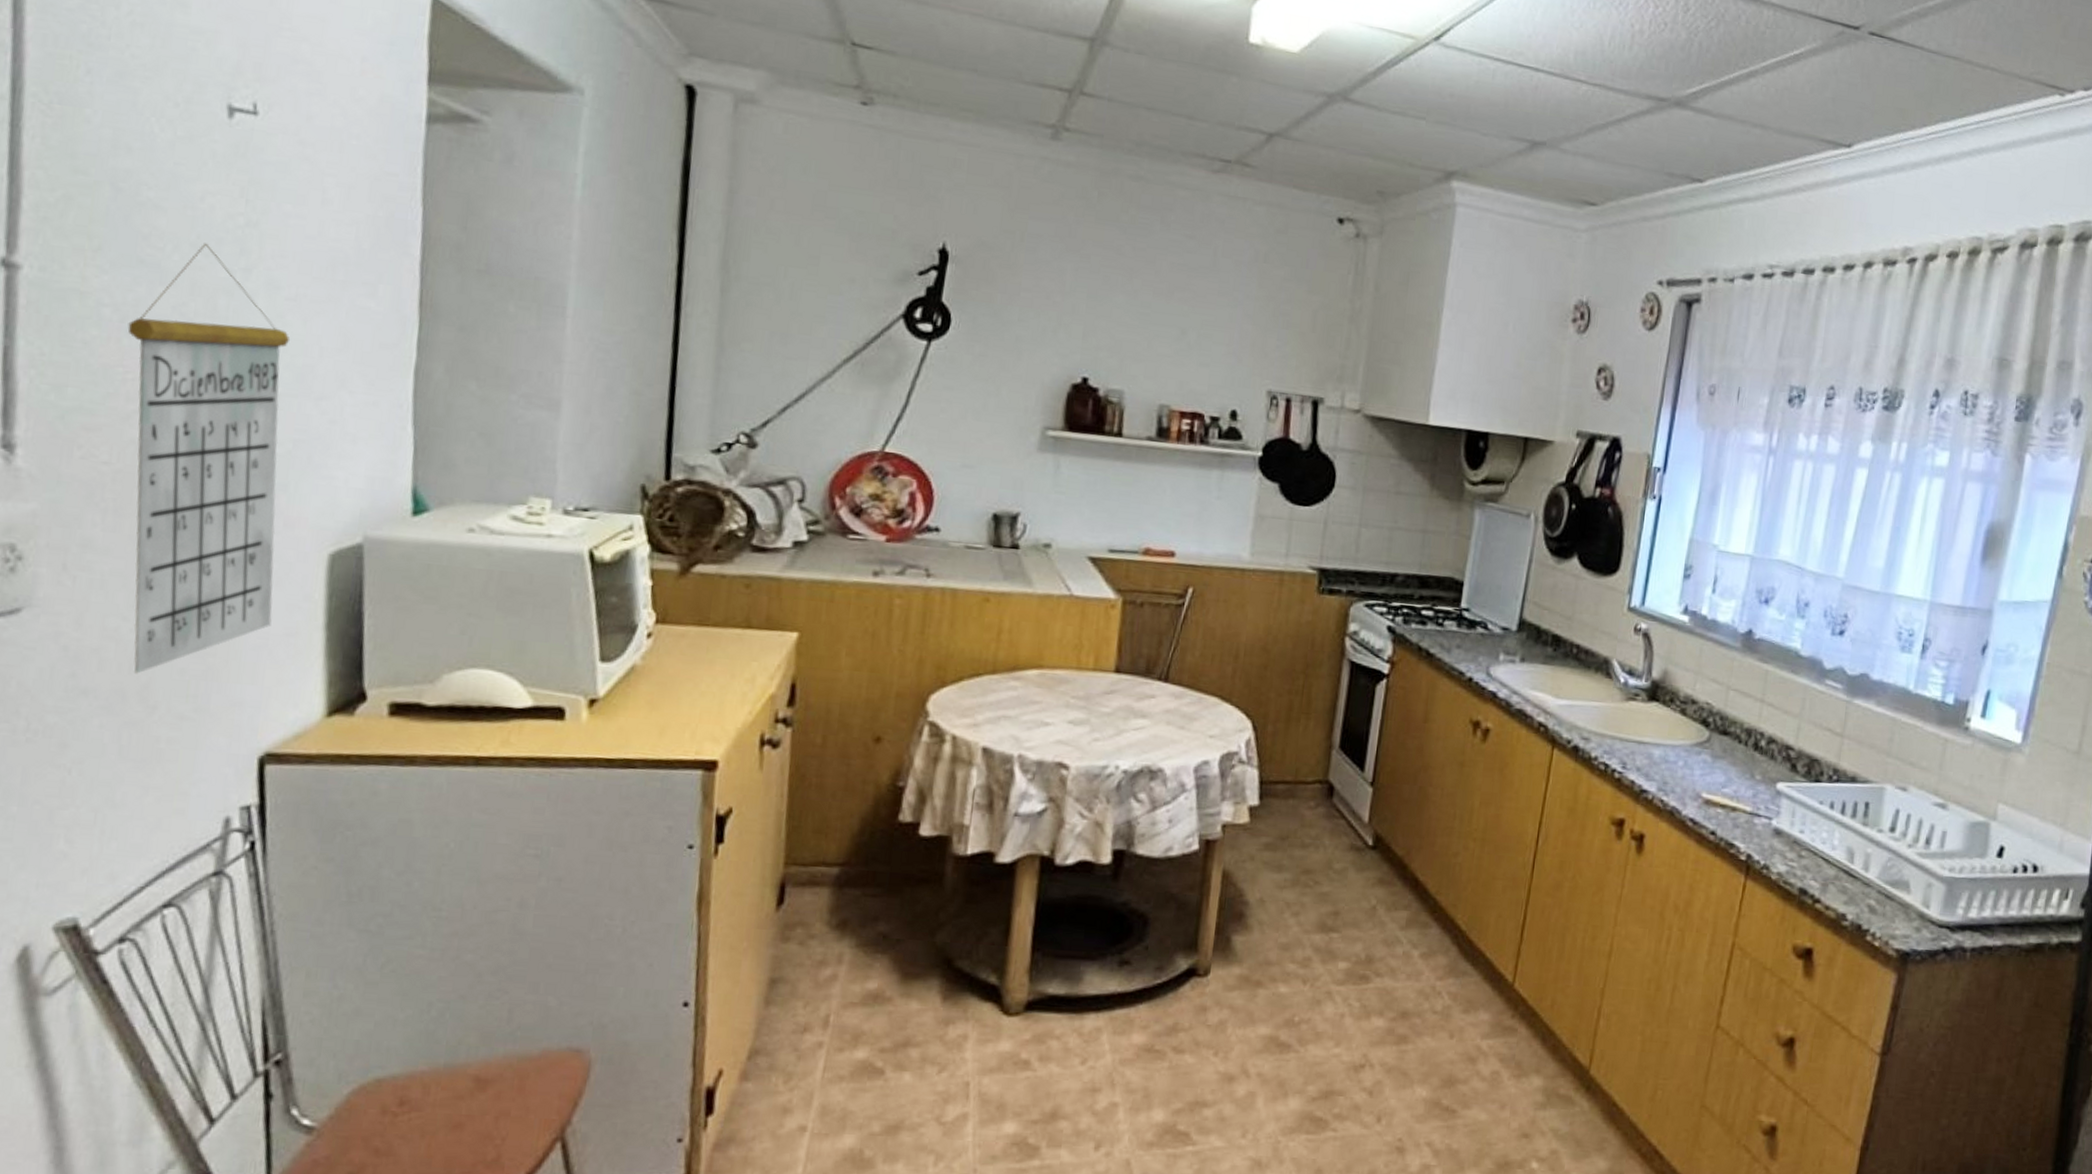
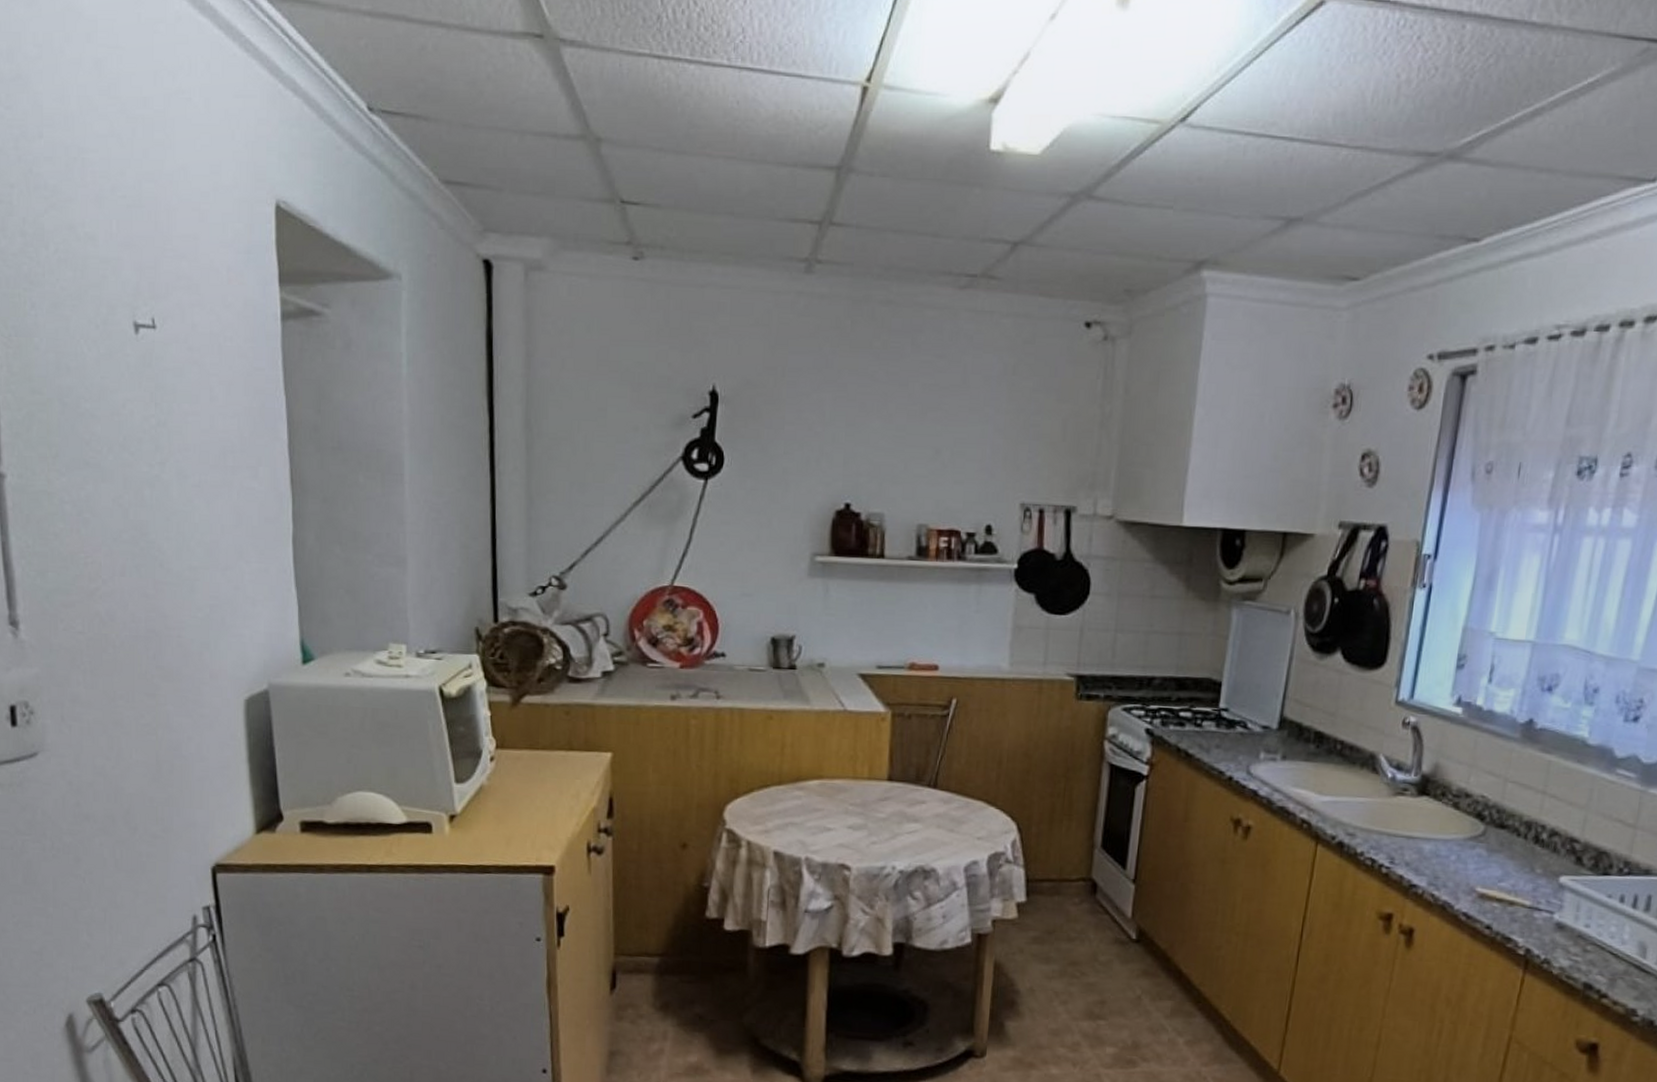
calendar: present [127,243,291,674] -> none [83,443,209,802]

